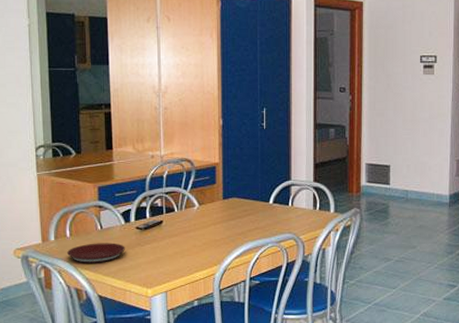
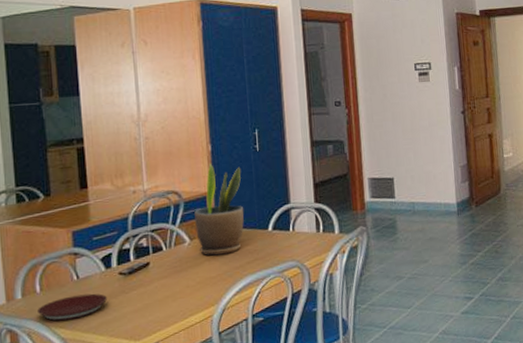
potted plant: none [204,136,249,221] -> present [194,163,244,256]

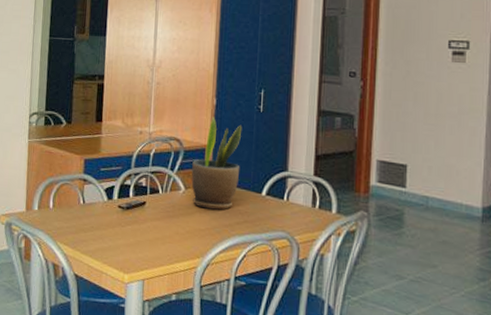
plate: present [38,293,107,321] -> none [48,217,105,240]

